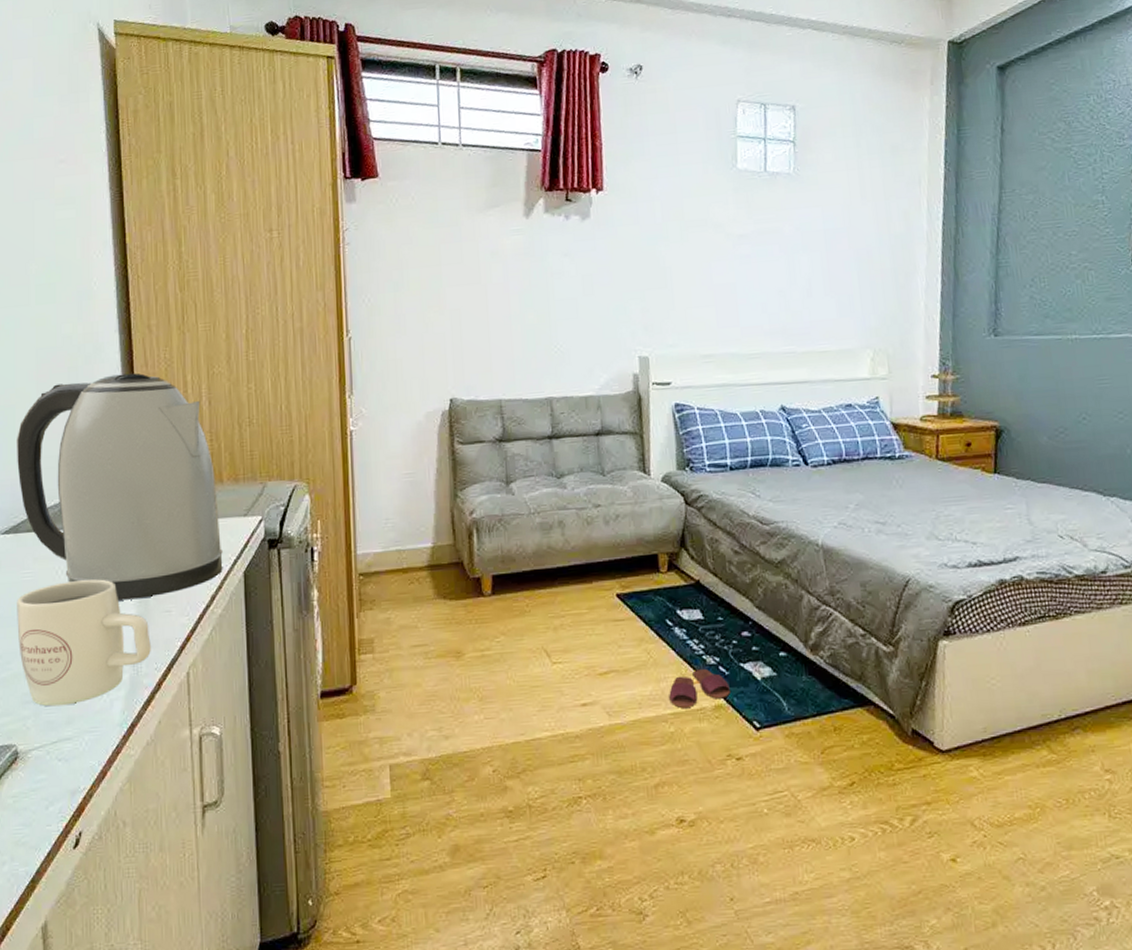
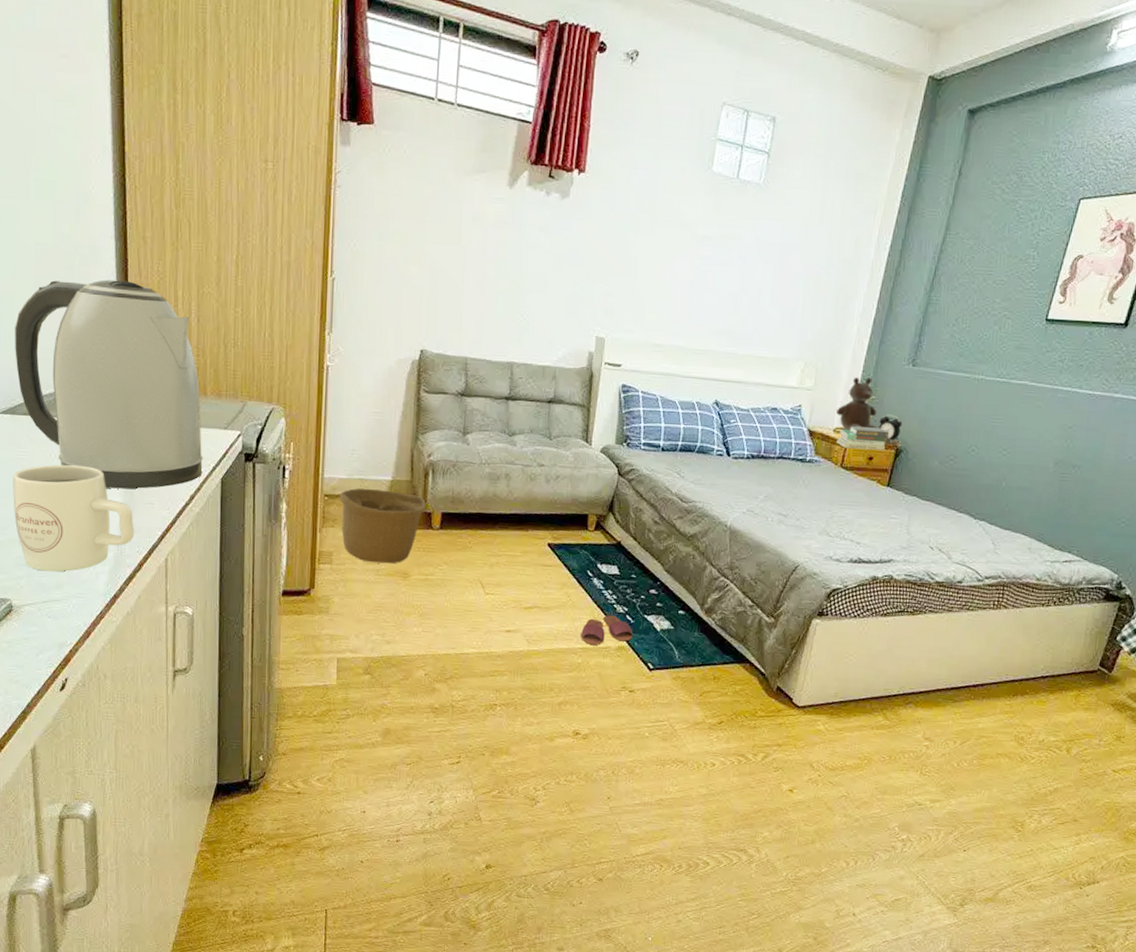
basket: none [375,558,474,645] -> present [339,488,426,564]
teddy bear: none [918,355,971,417] -> present [835,377,879,430]
books: none [925,409,986,437] -> present [836,426,890,450]
alarm clock: none [969,392,1000,427] -> present [878,414,903,446]

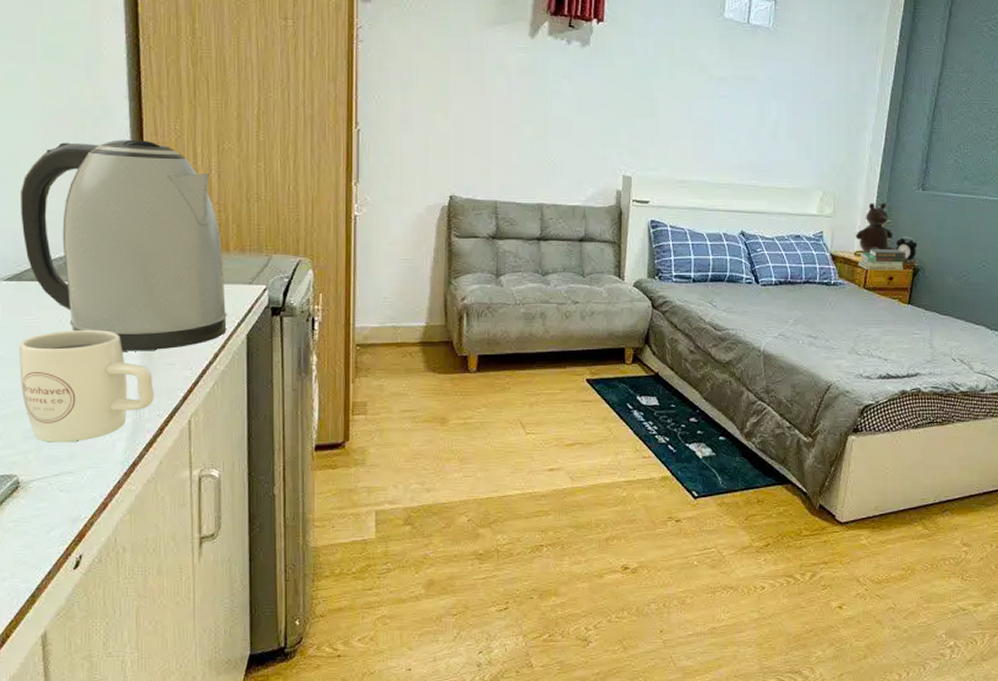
basket: present [339,488,426,564] -> none [372,335,461,410]
slippers: present [581,615,633,646] -> none [624,447,676,478]

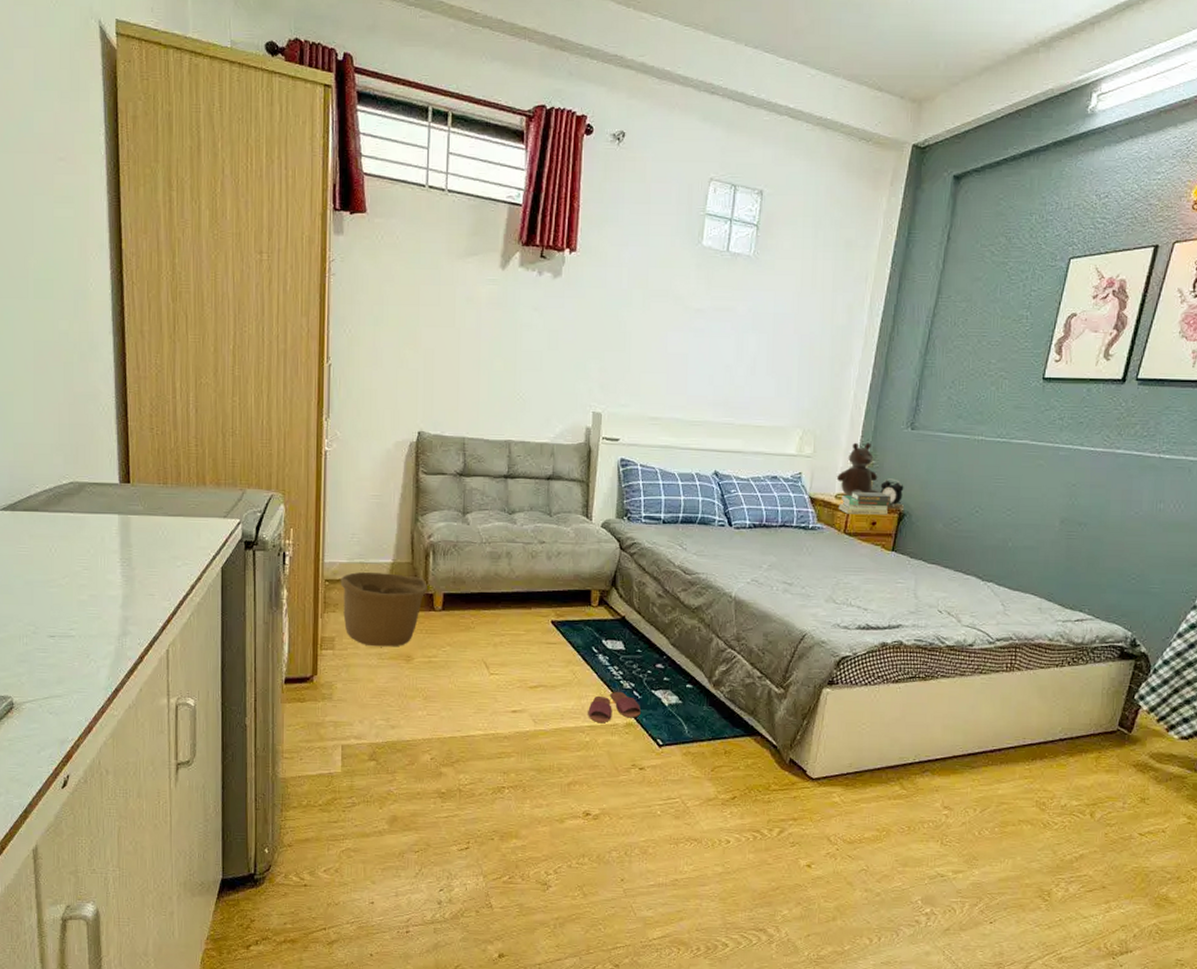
mug: present [19,330,154,443] -> none [13,559,135,668]
kettle: present [21,139,227,351] -> none [15,374,203,582]
basket: none [372,335,461,410] -> present [340,571,427,647]
slippers: none [624,447,676,478] -> present [588,692,641,724]

